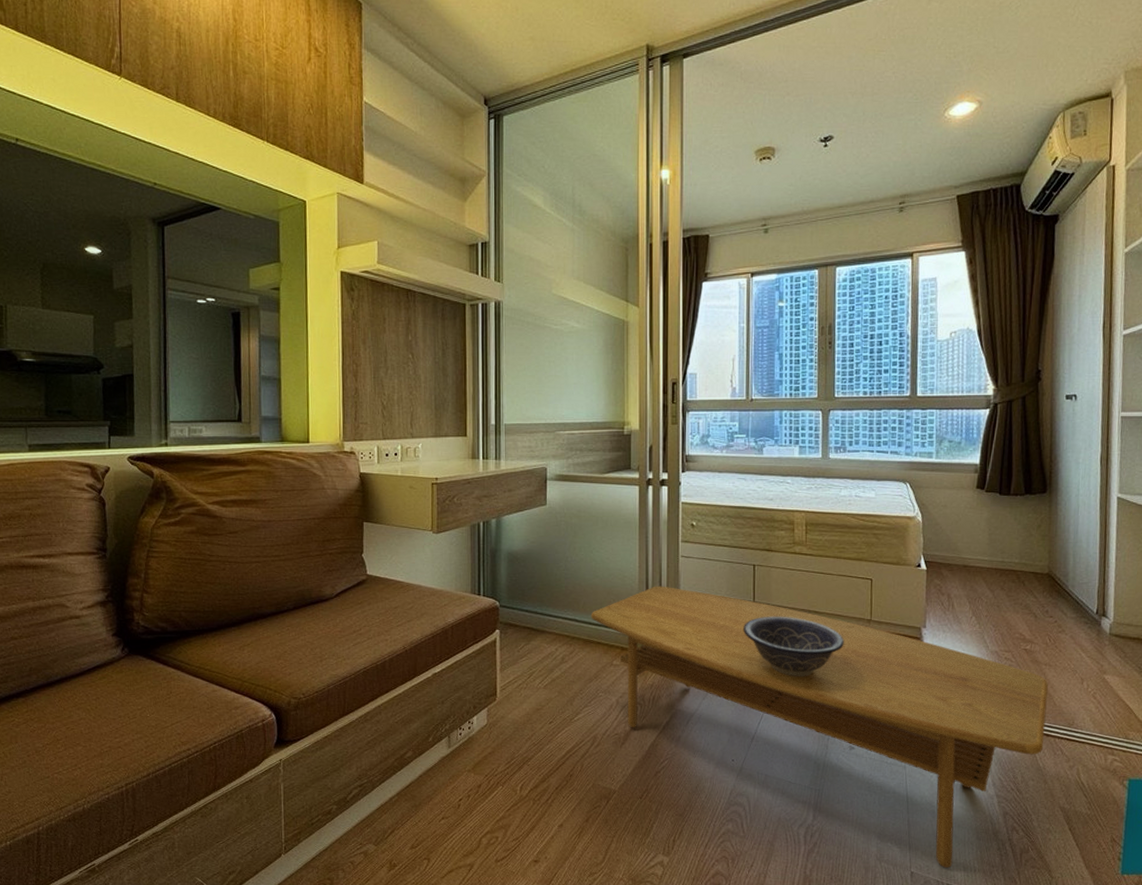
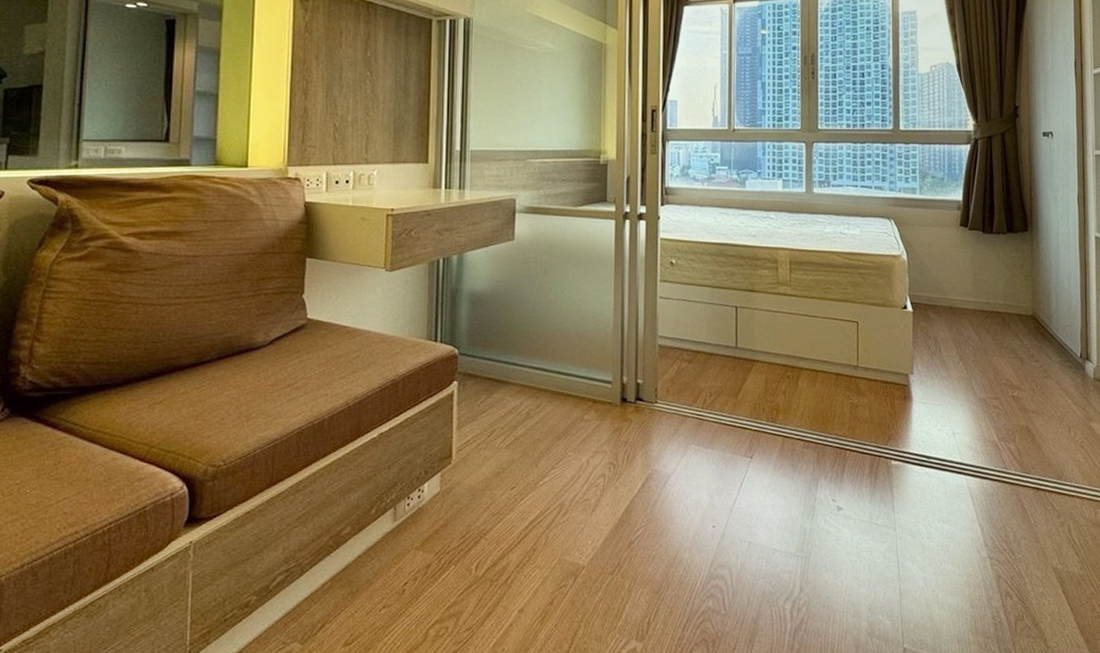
coffee table: present [590,586,1048,869] -> none [560,330,1036,642]
decorative bowl: present [743,616,844,677] -> none [725,363,831,431]

